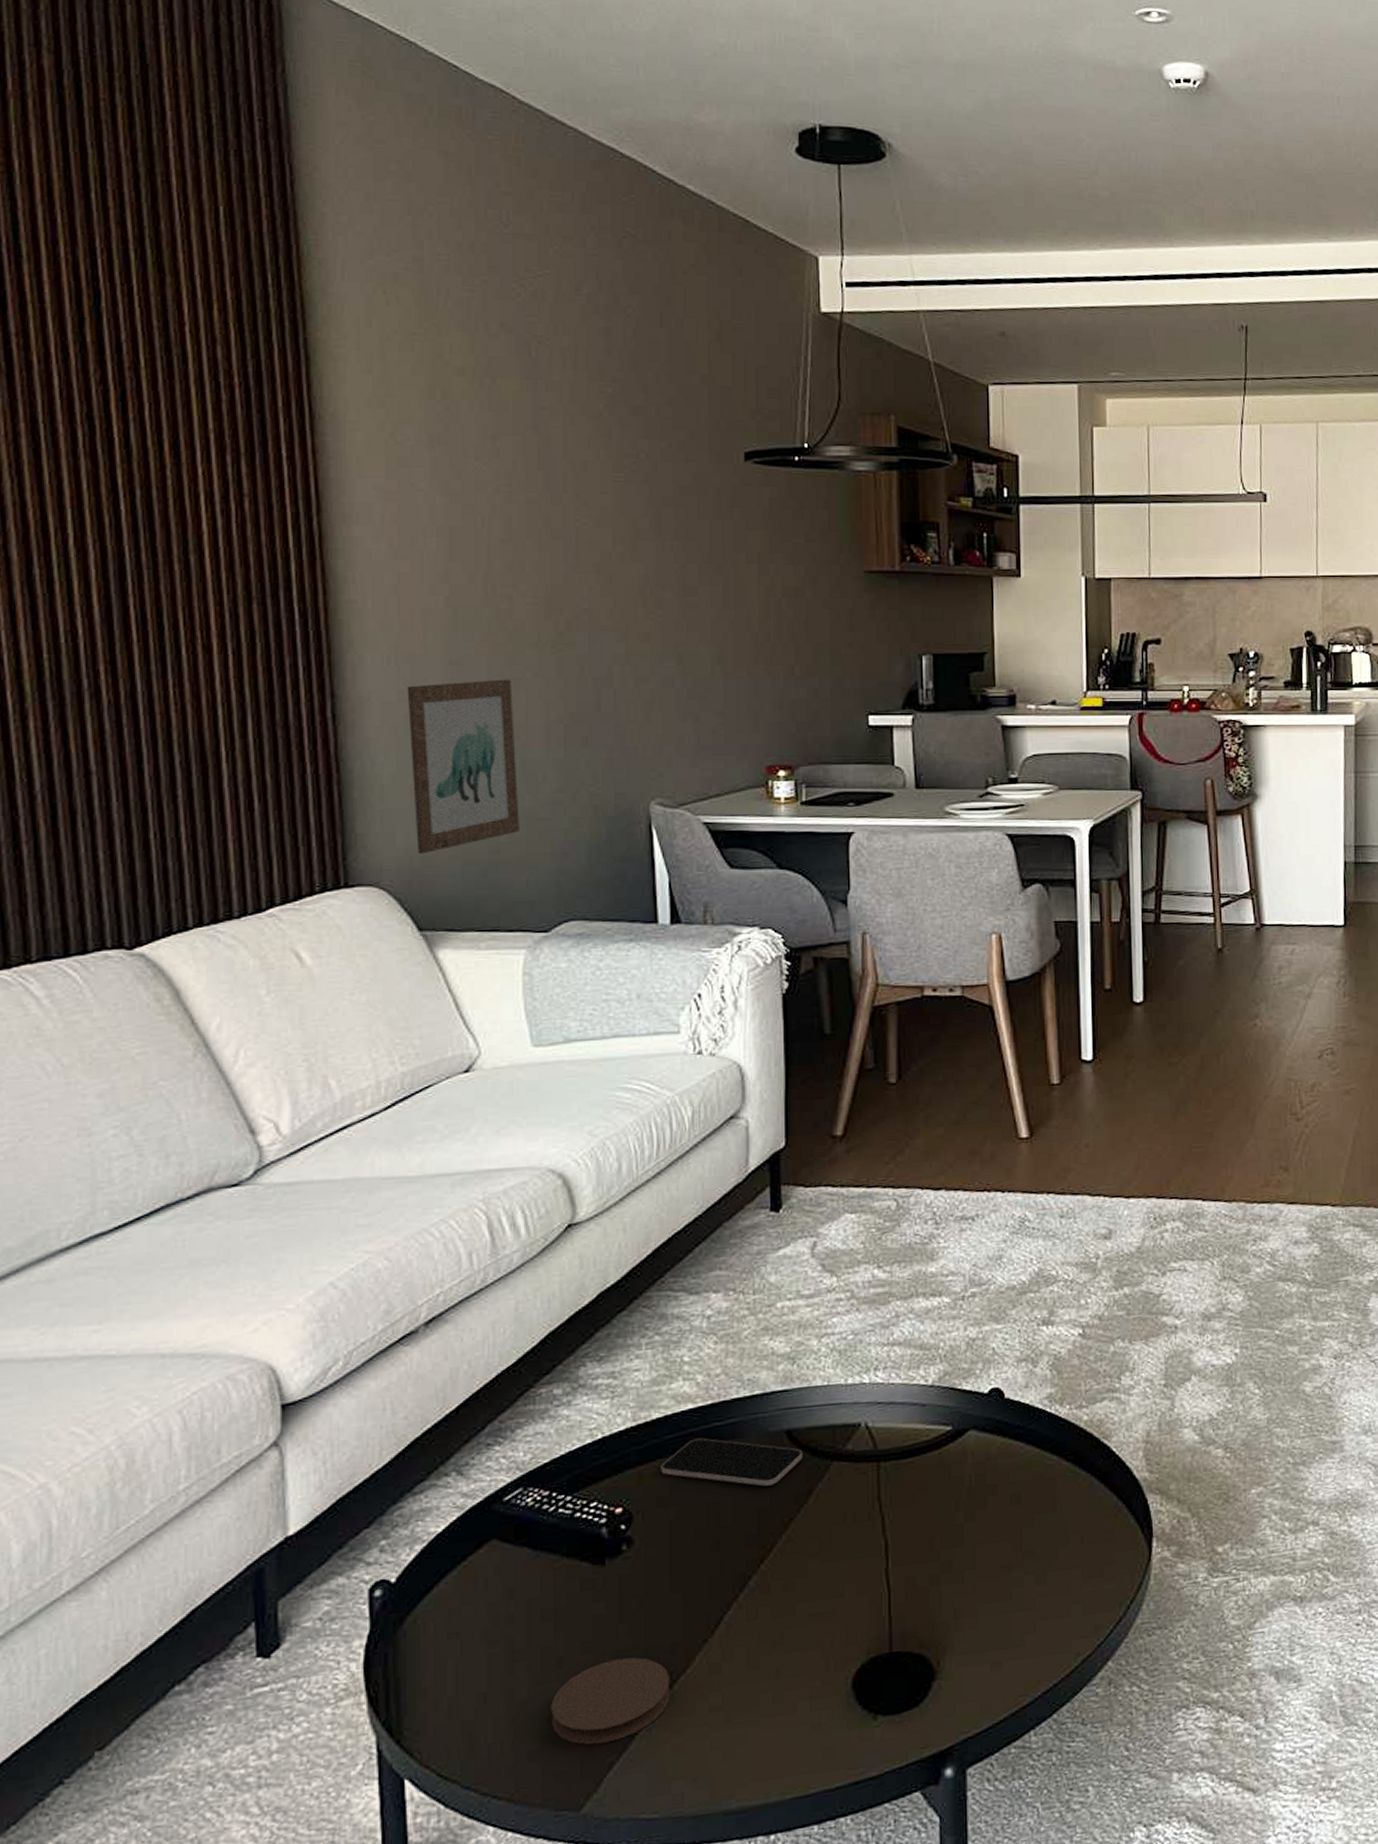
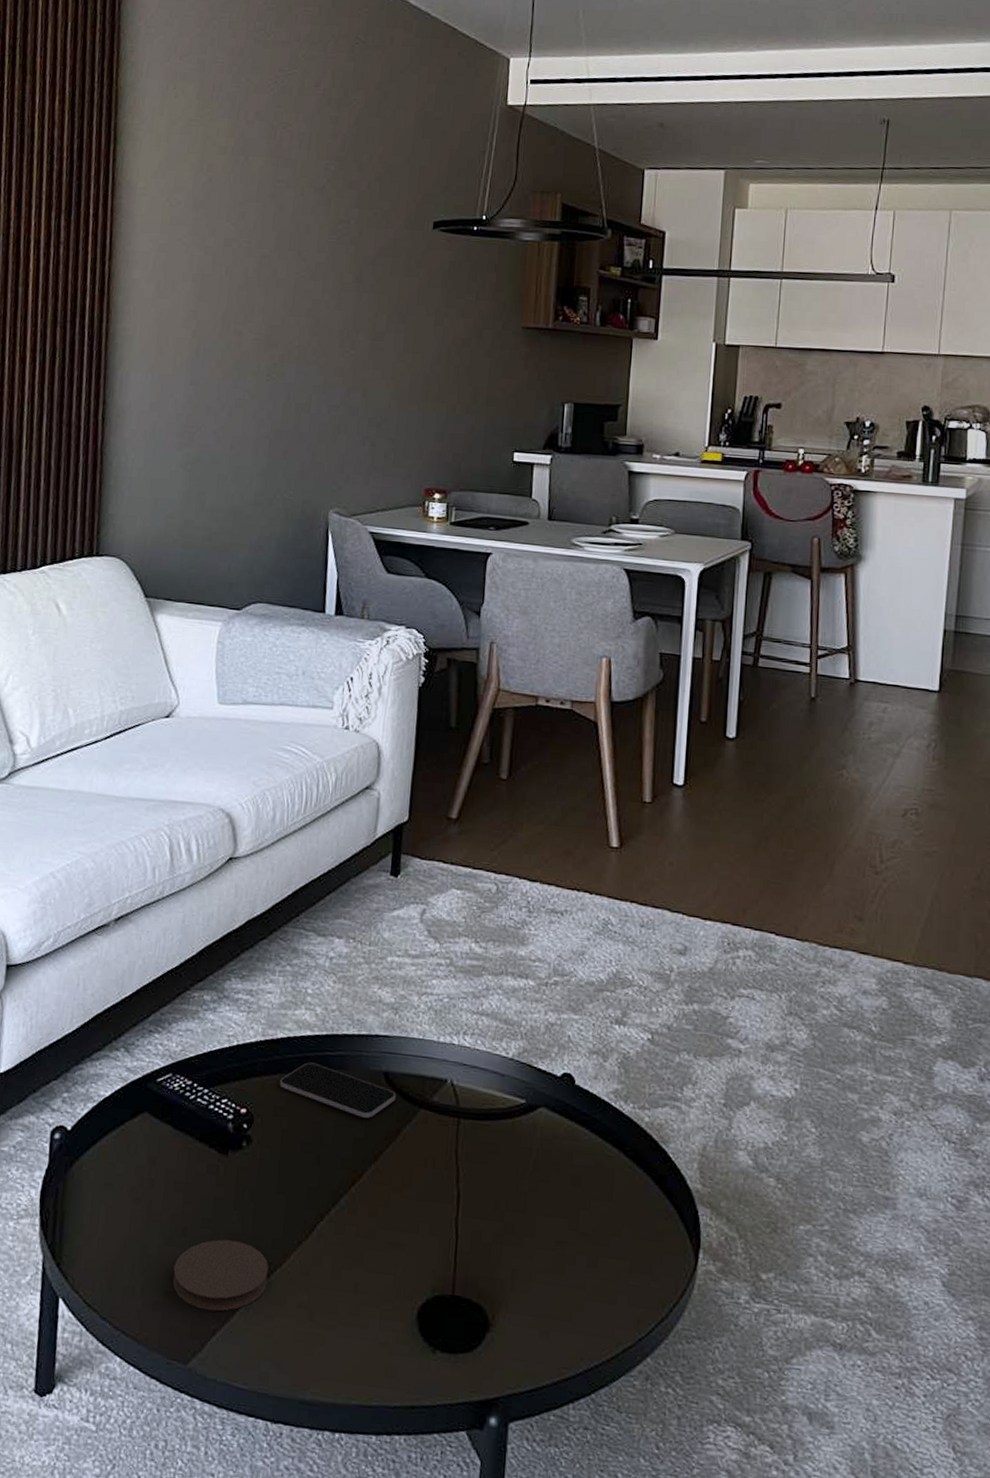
wall art: present [407,679,519,854] -> none [151,398,234,536]

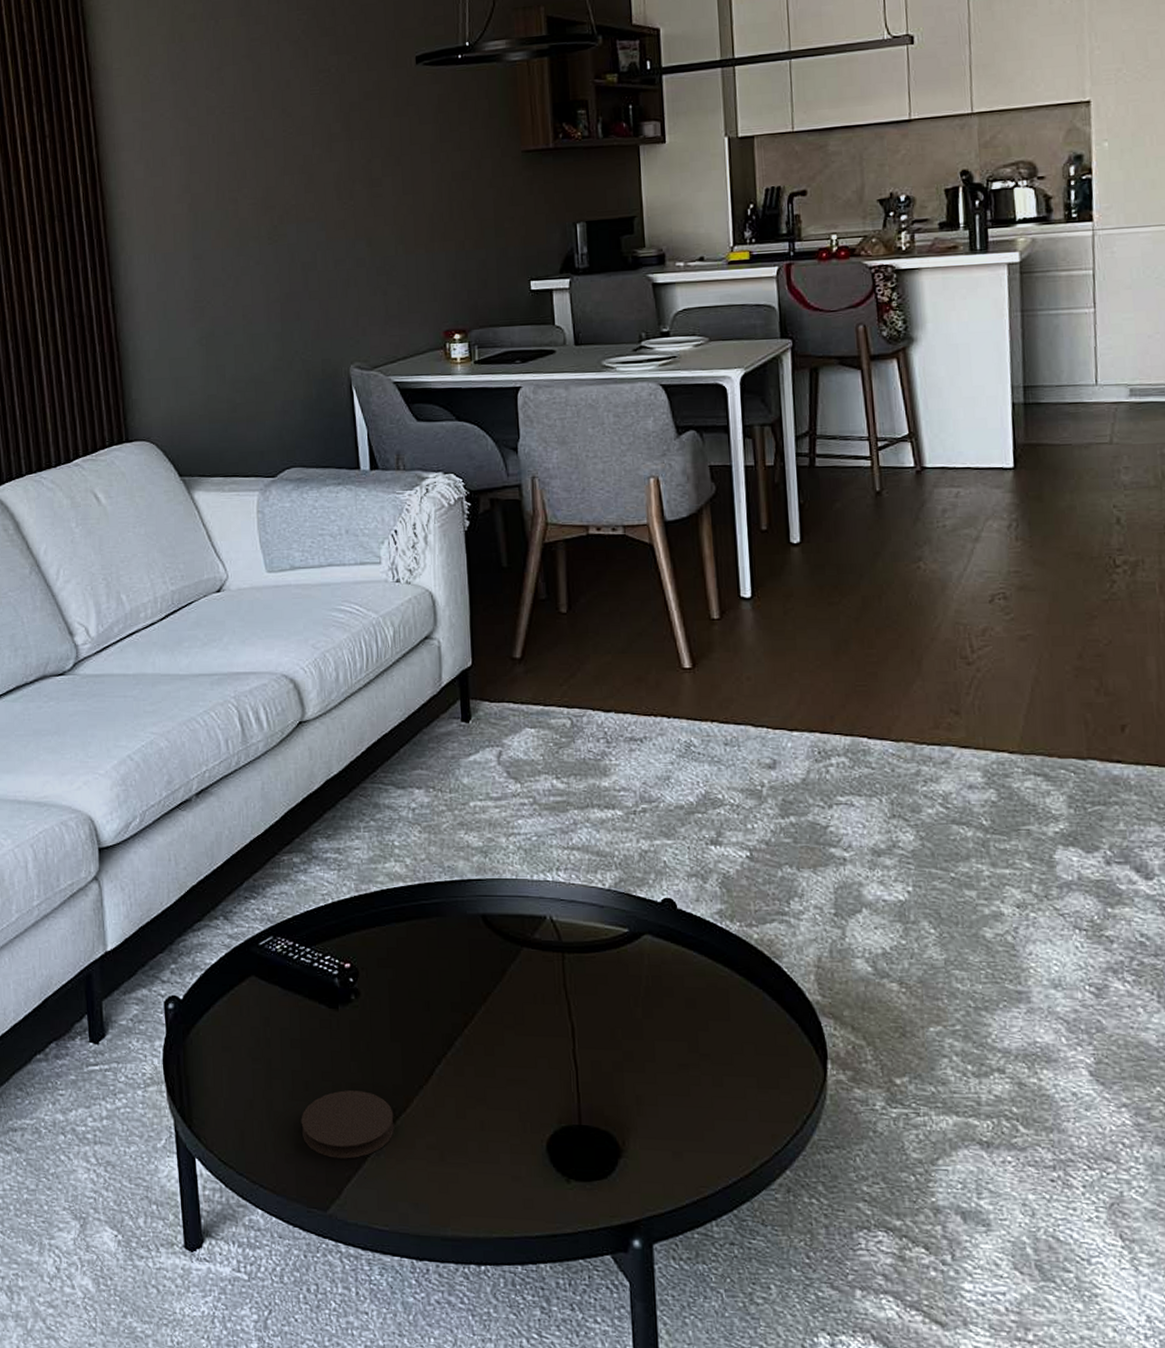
smartphone: present [280,1062,396,1118] -> none [379,912,497,961]

